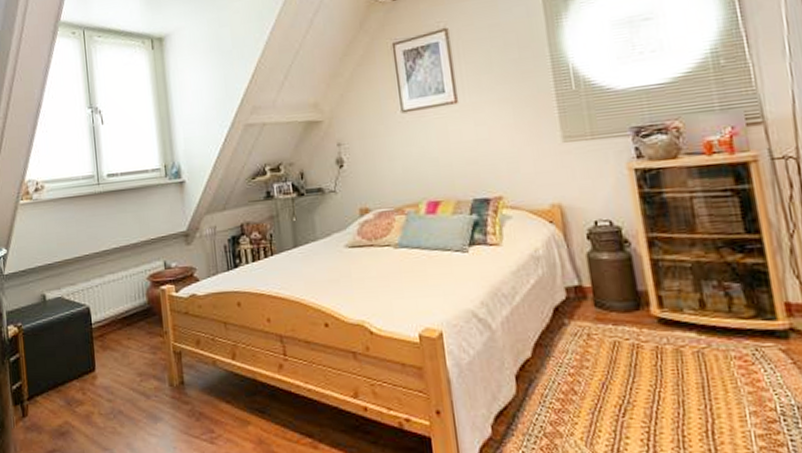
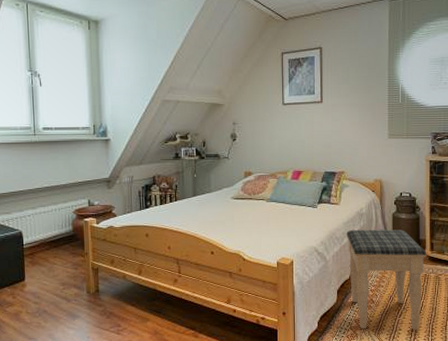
footstool: none [517,277,661,440] -> present [346,229,427,331]

